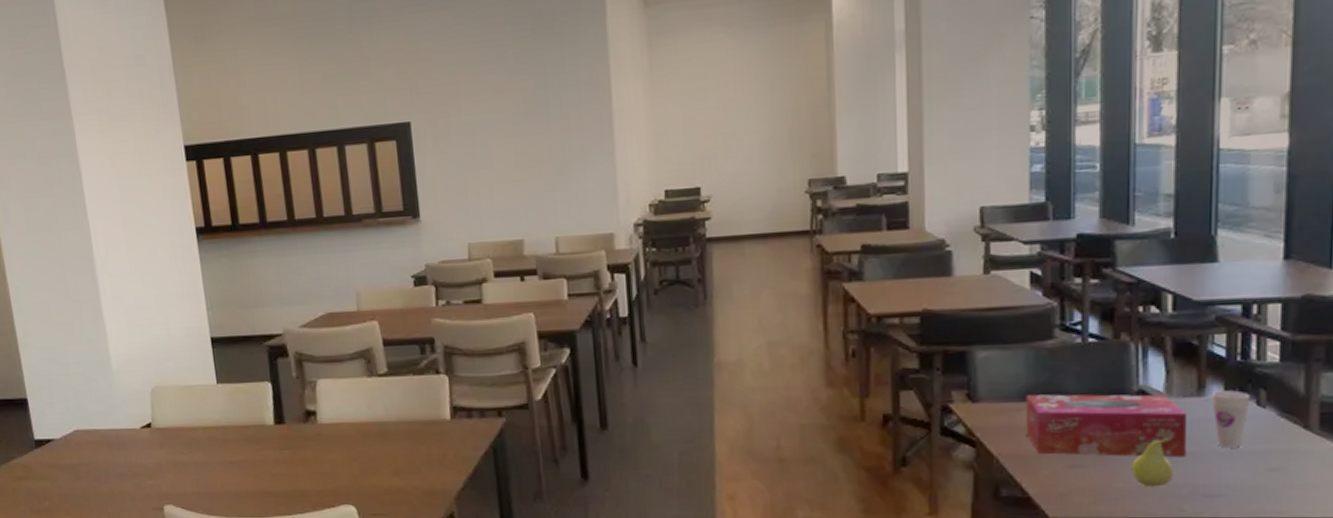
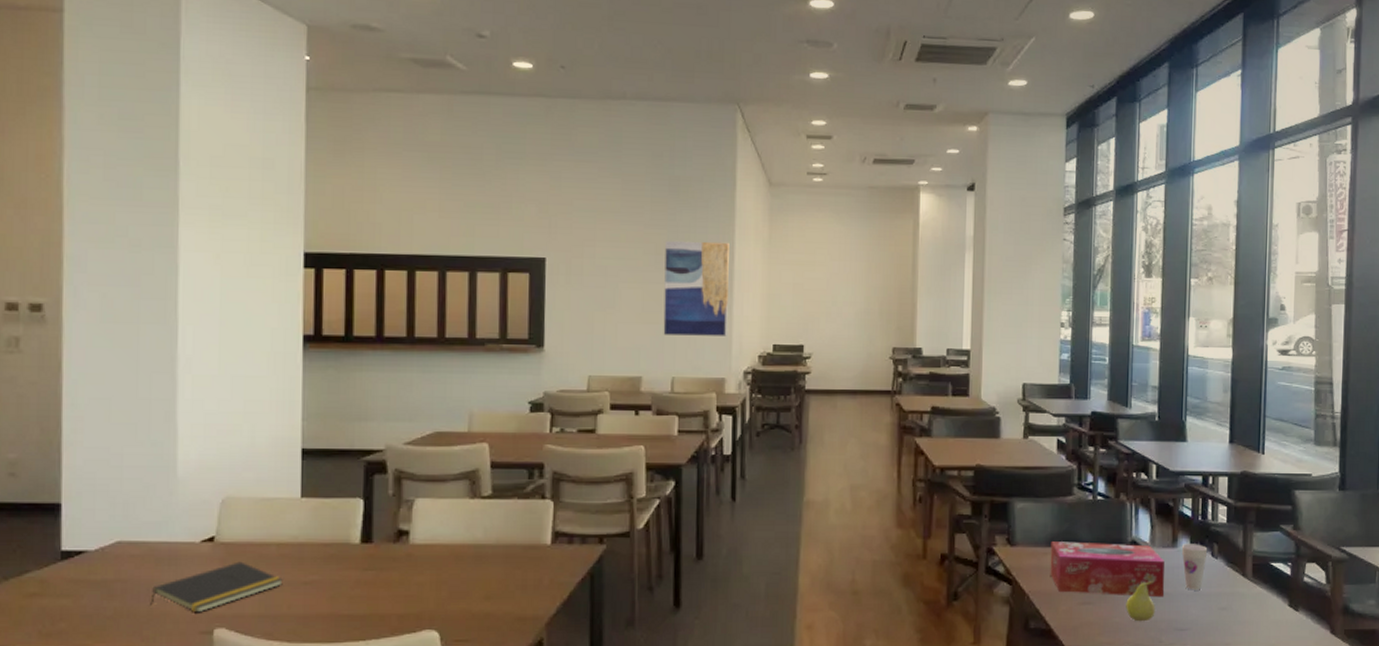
notepad: none [109,445,214,492] -> present [150,561,283,613]
wall art: none [533,78,611,192] -> present [663,240,729,336]

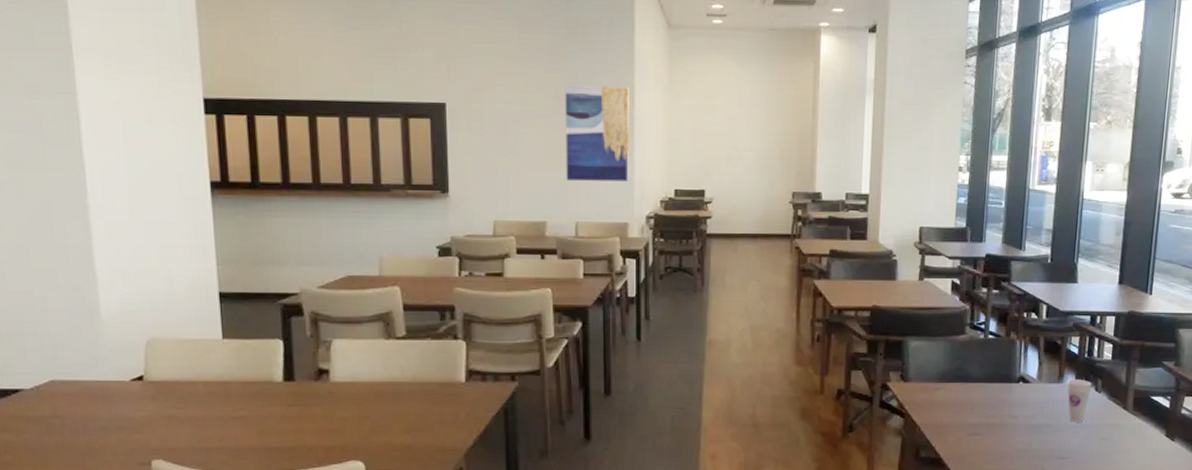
notepad: present [150,561,283,613] -> none [89,398,213,446]
tissue box: present [1050,542,1165,598] -> none [941,378,1050,429]
fruit: present [1126,580,1155,622] -> none [1011,413,1040,451]

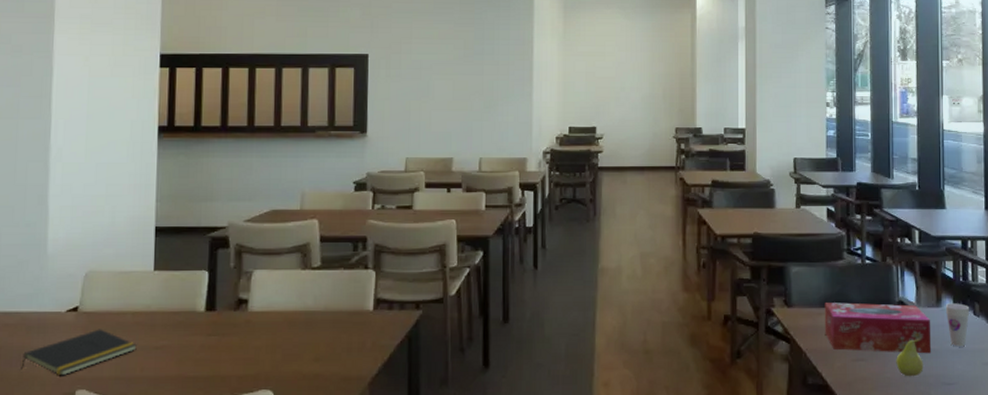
notepad: none [89,398,213,446] -> present [21,329,137,376]
wall art: present [565,85,629,181] -> none [471,36,529,120]
tissue box: none [941,378,1050,429] -> present [824,302,932,354]
fruit: none [1011,413,1040,451] -> present [896,338,924,377]

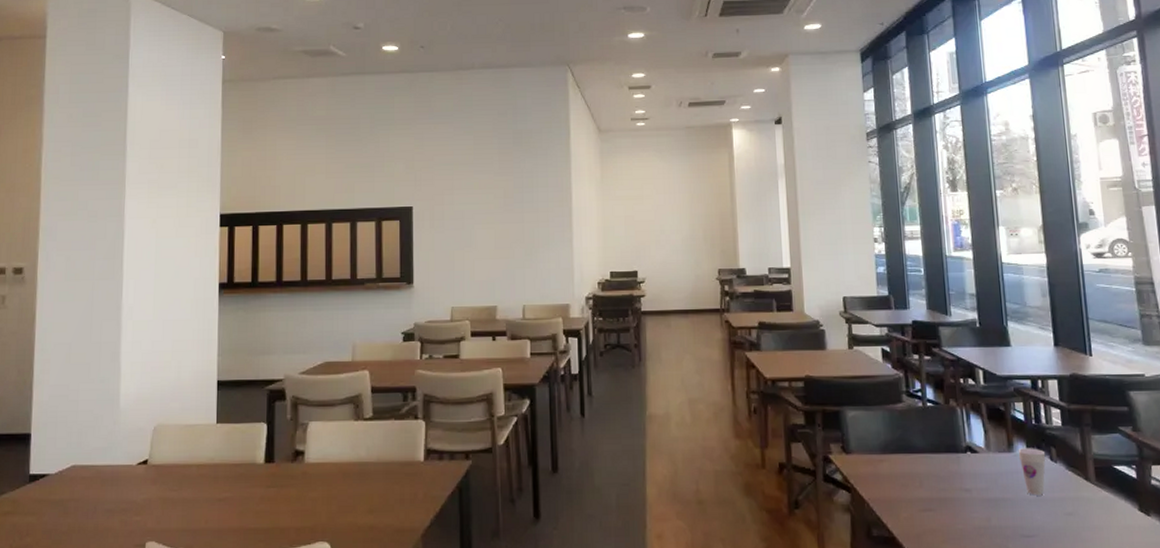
notepad: present [21,329,137,376] -> none [96,481,202,528]
tissue box: present [824,302,932,354] -> none [885,448,1006,503]
fruit: present [896,338,924,377] -> none [967,486,999,529]

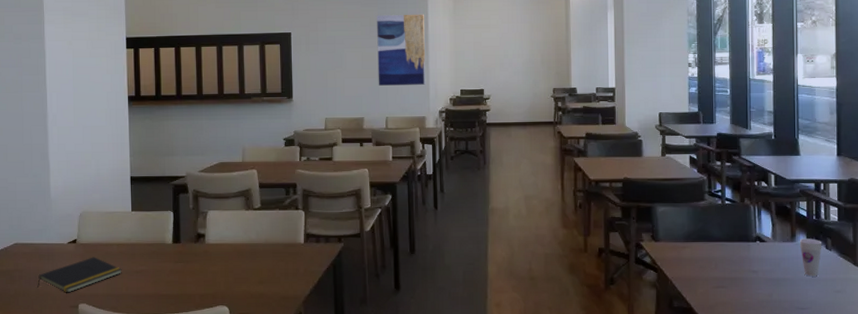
notepad: none [96,481,202,528] -> present [37,257,122,293]
wall art: none [512,183,569,268] -> present [377,14,425,86]

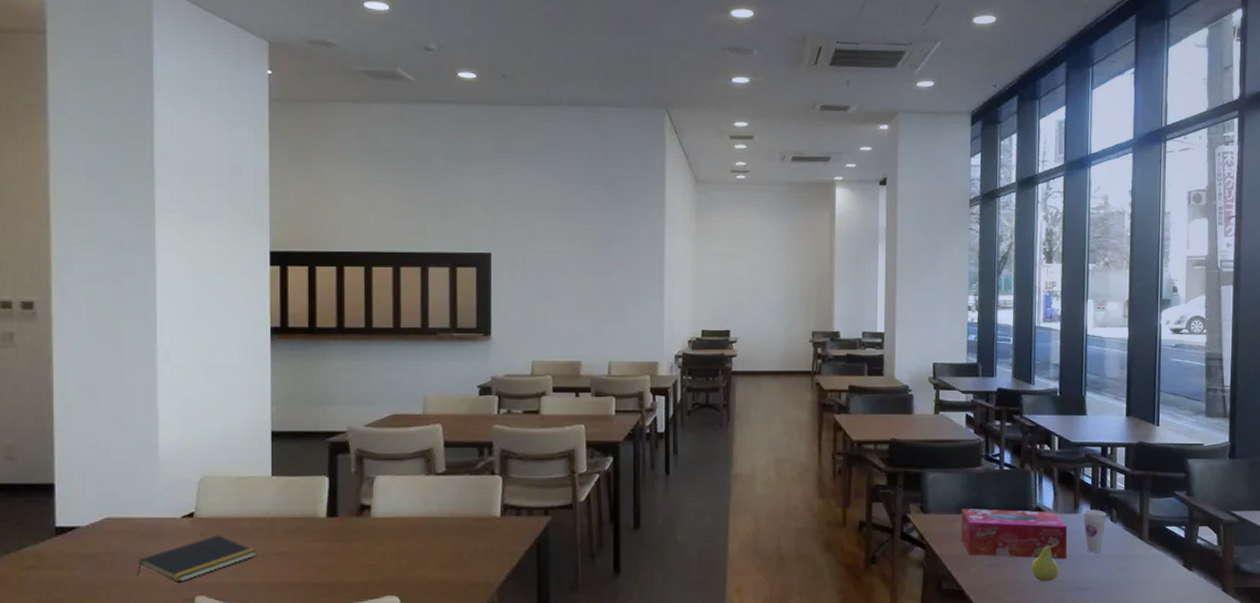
wall art: present [377,14,425,86] -> none [600,235,660,323]
tissue box: none [688,238,787,282] -> present [960,509,1068,560]
fruit: none [754,268,779,302] -> present [1031,544,1059,582]

